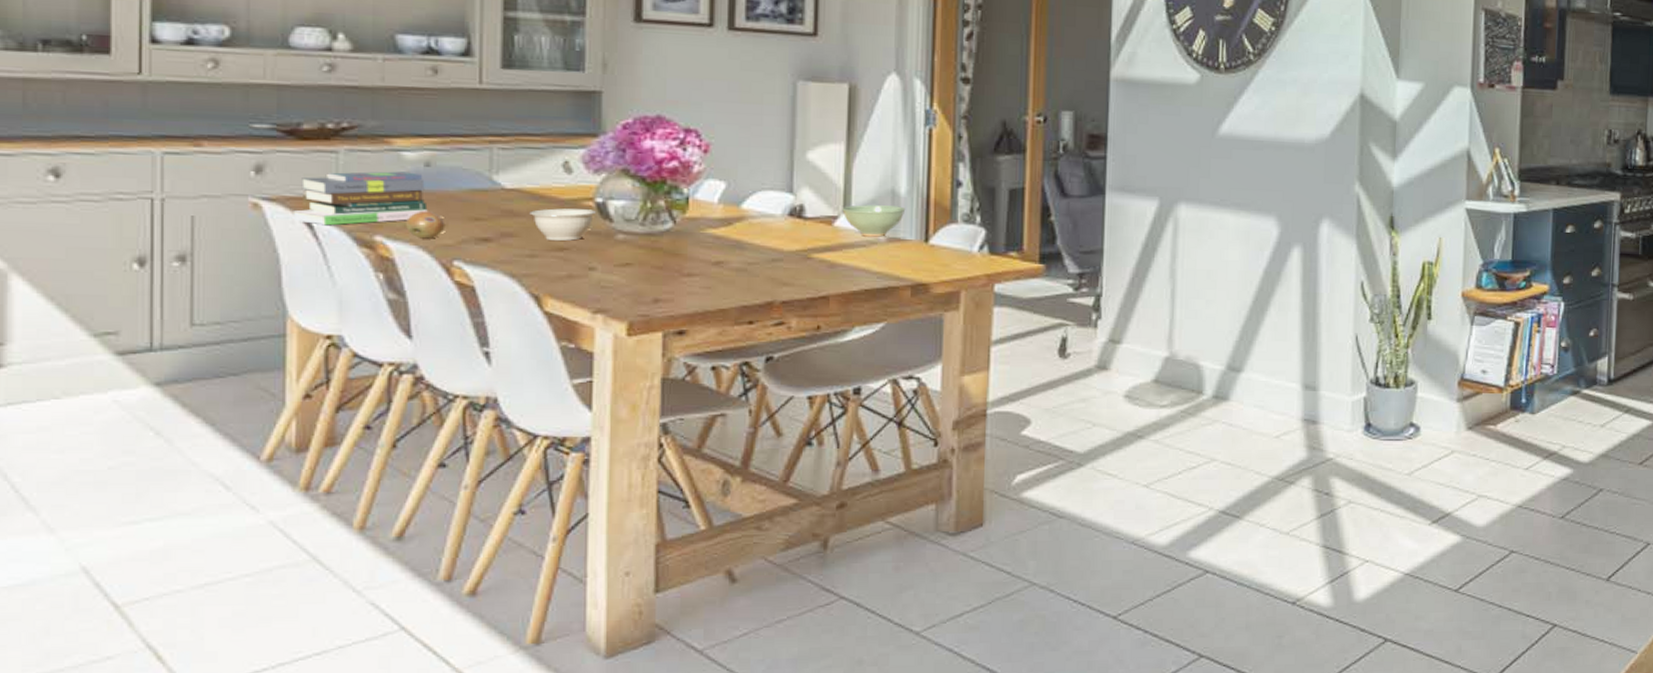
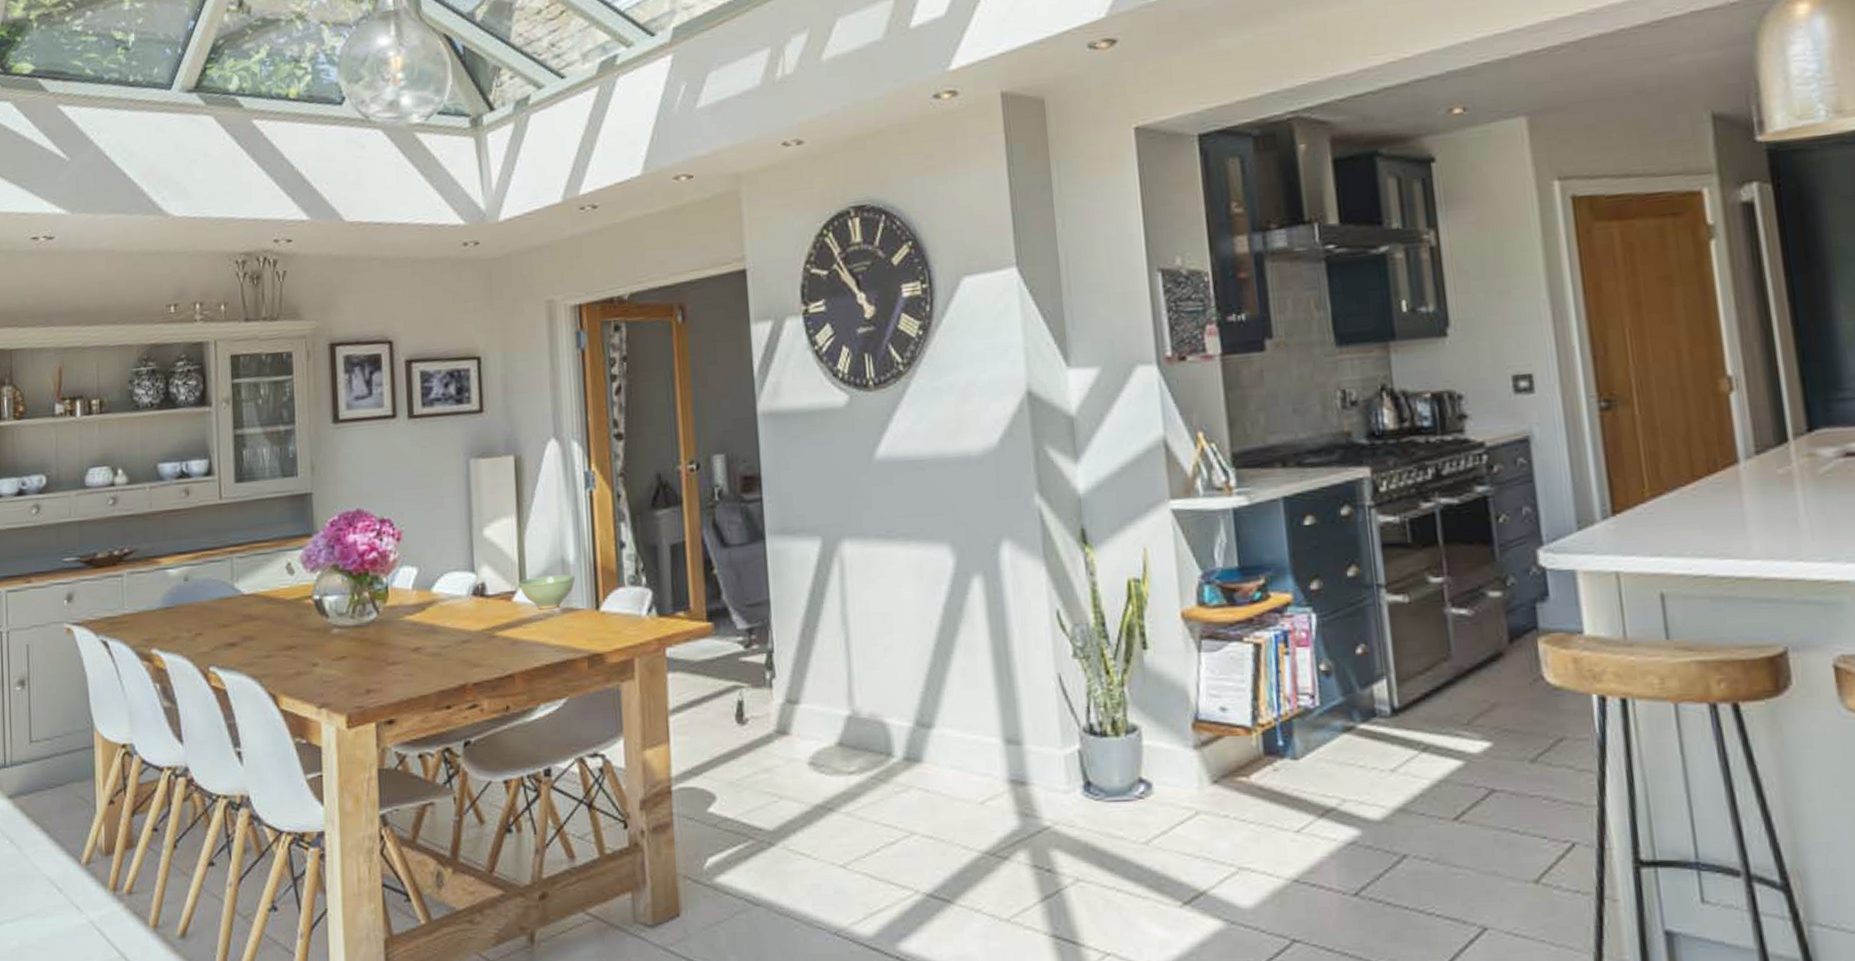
books: present [293,171,428,226] -> none [94,587,188,644]
fruit: present [406,210,446,239] -> none [173,622,202,649]
bowl: present [529,208,597,241] -> none [264,607,316,640]

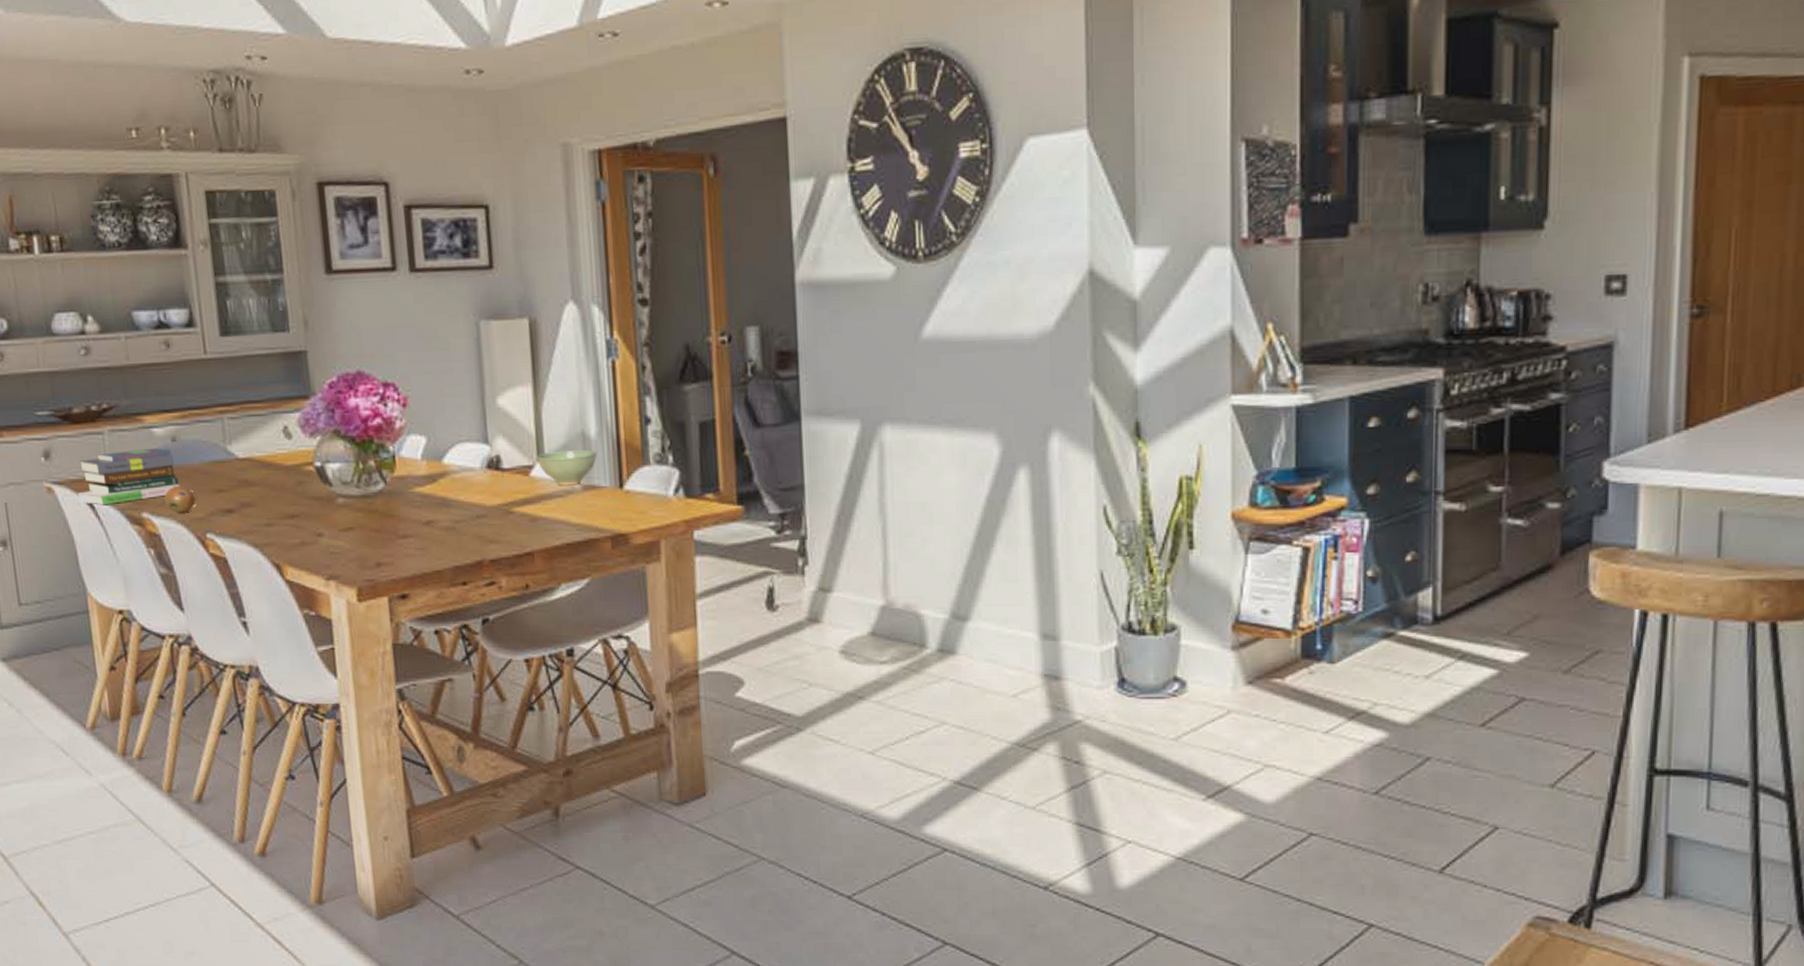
books: none [94,587,188,644] -> present [77,448,180,506]
fruit: none [173,622,202,649] -> present [164,485,196,513]

